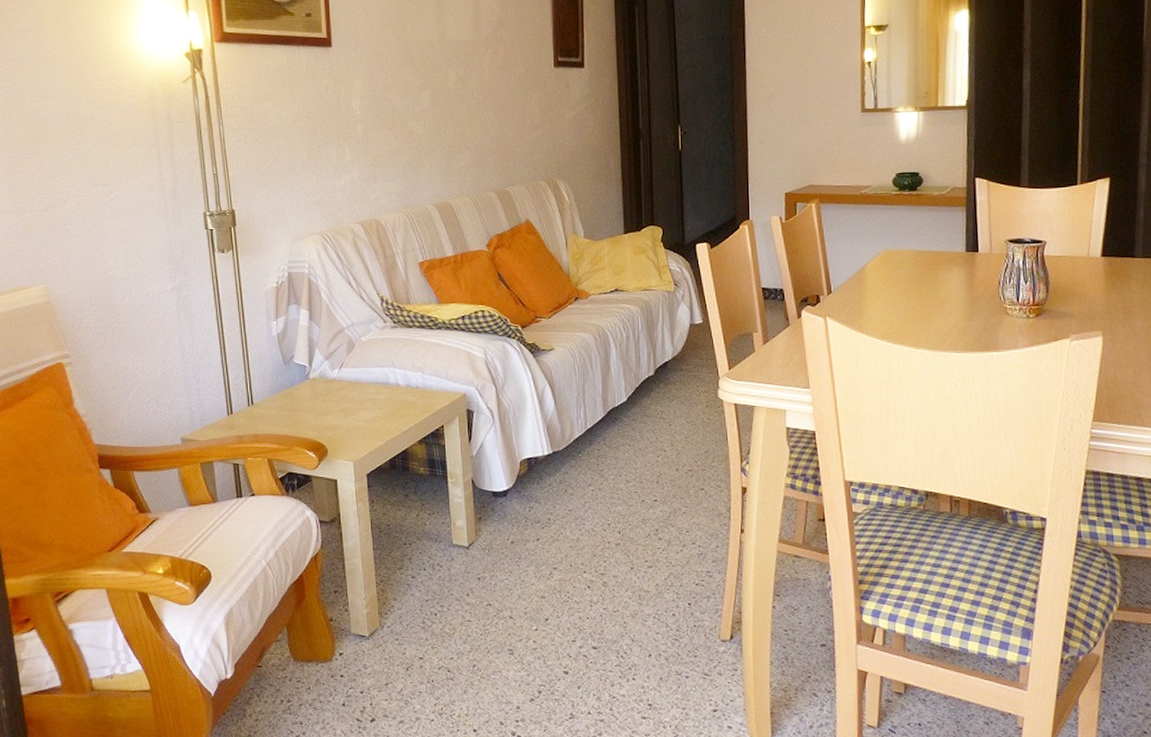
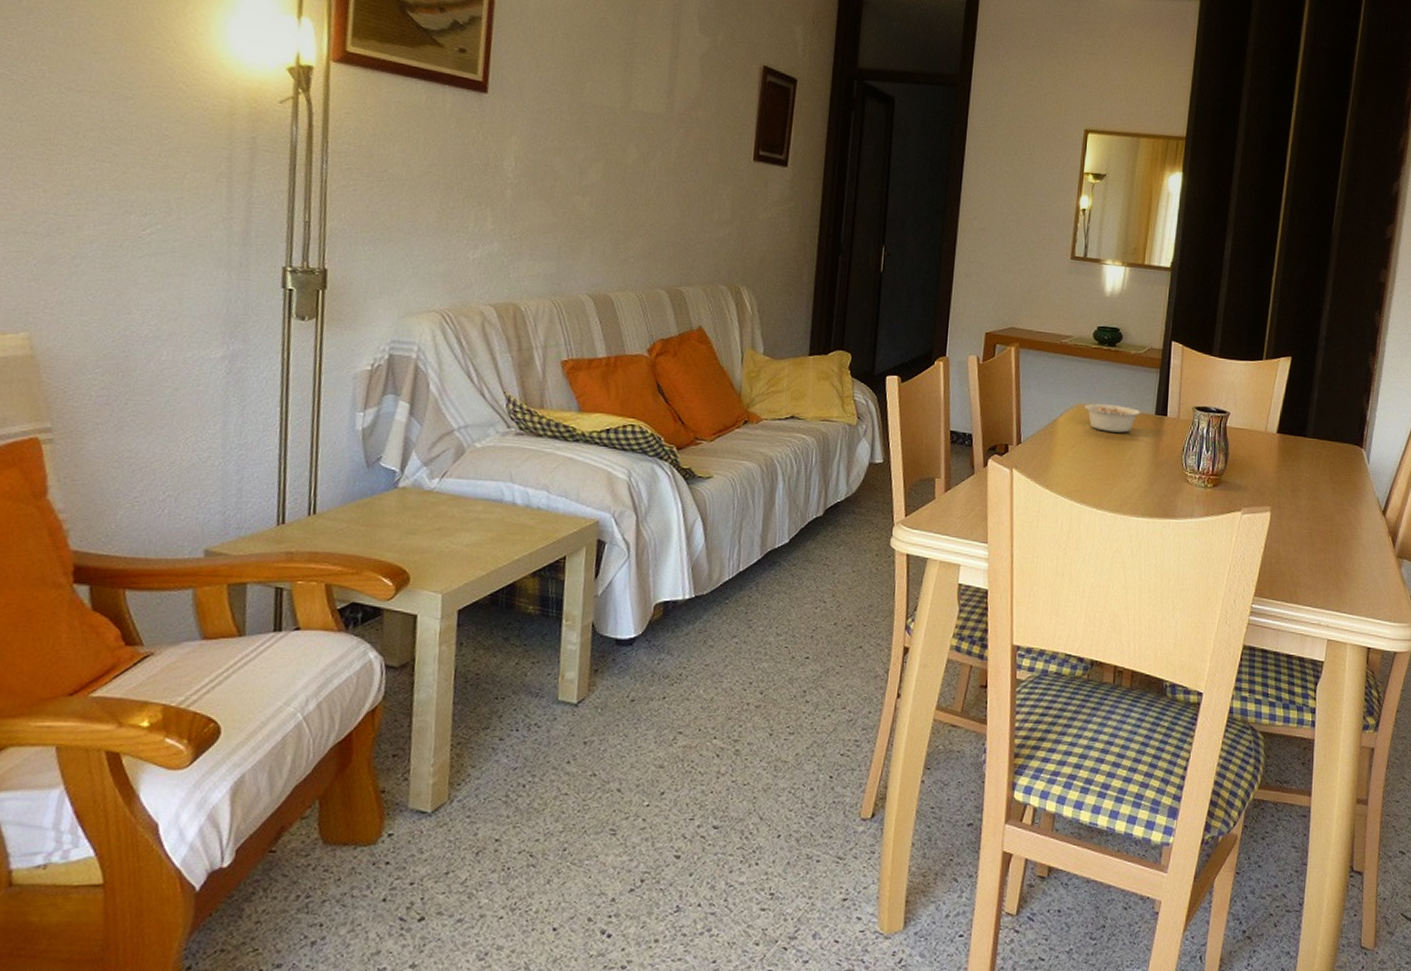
legume: none [892,247,960,274] -> present [1085,403,1150,433]

